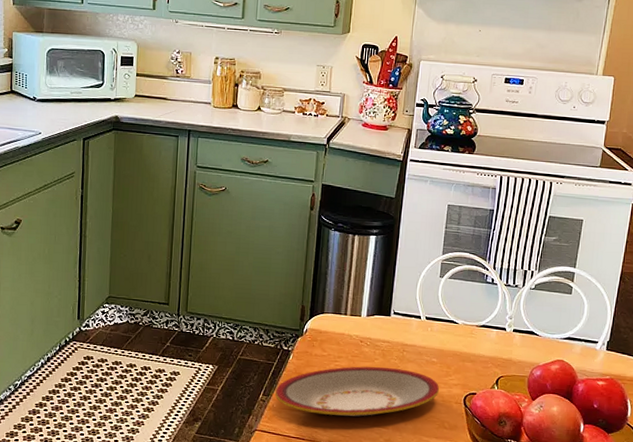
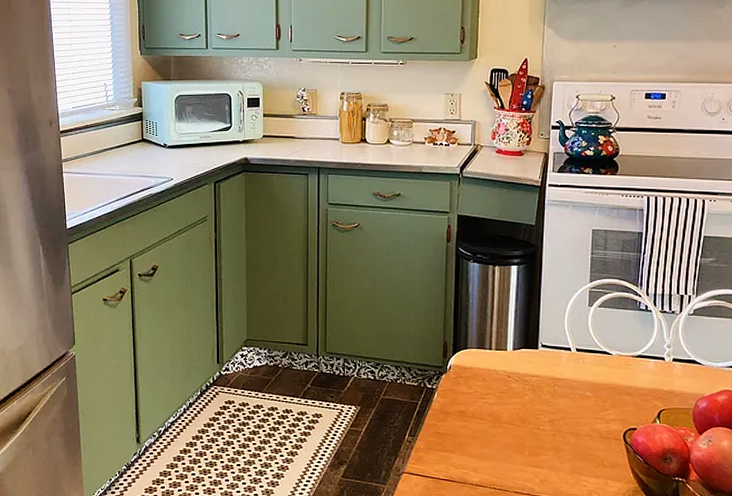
plate: present [275,366,440,417] -> none [421,403,597,456]

